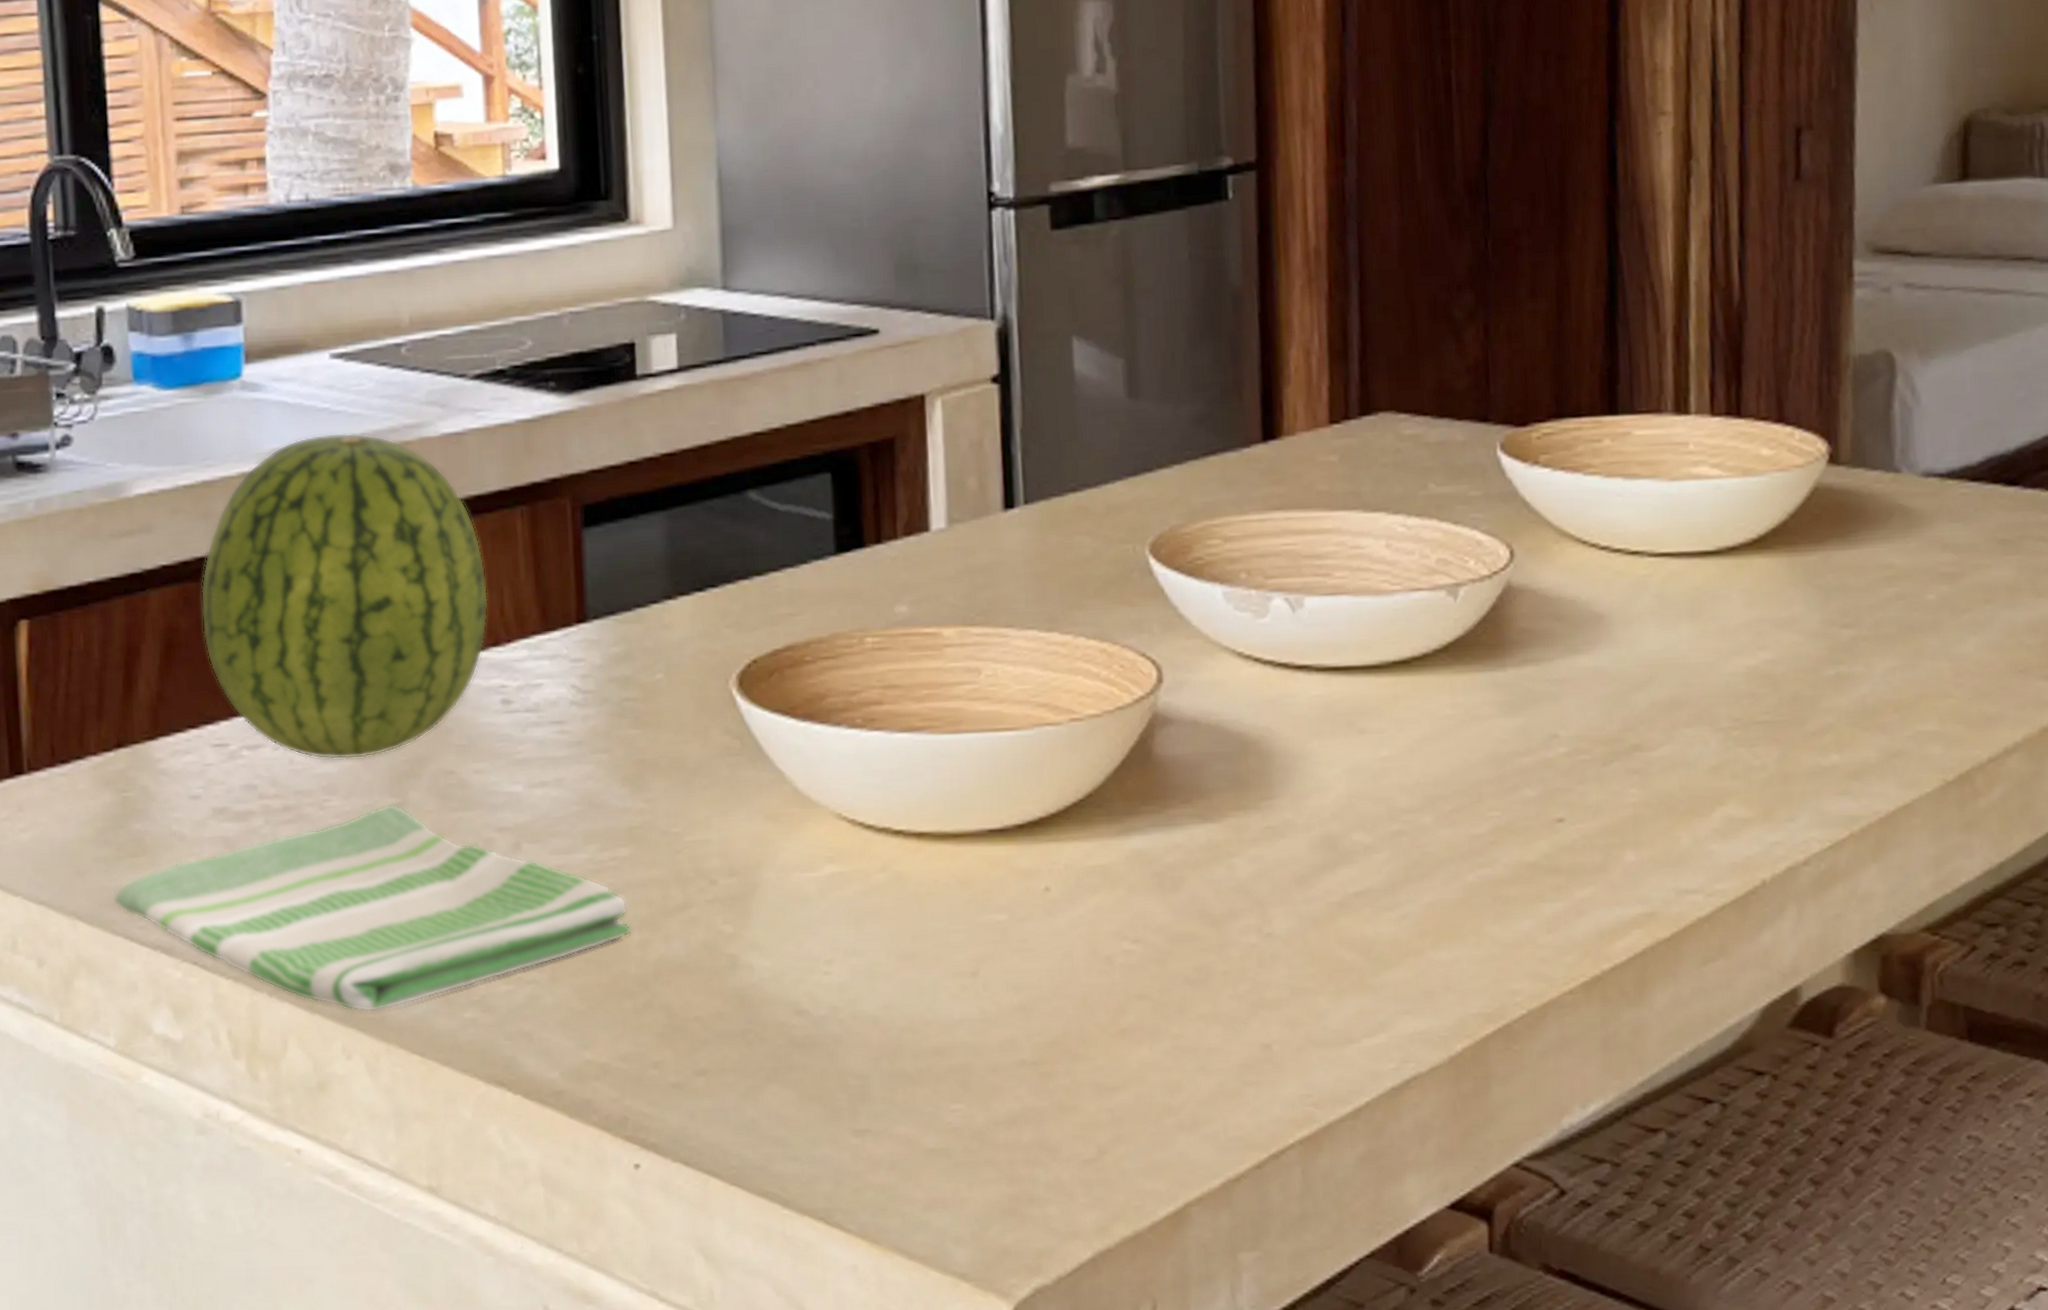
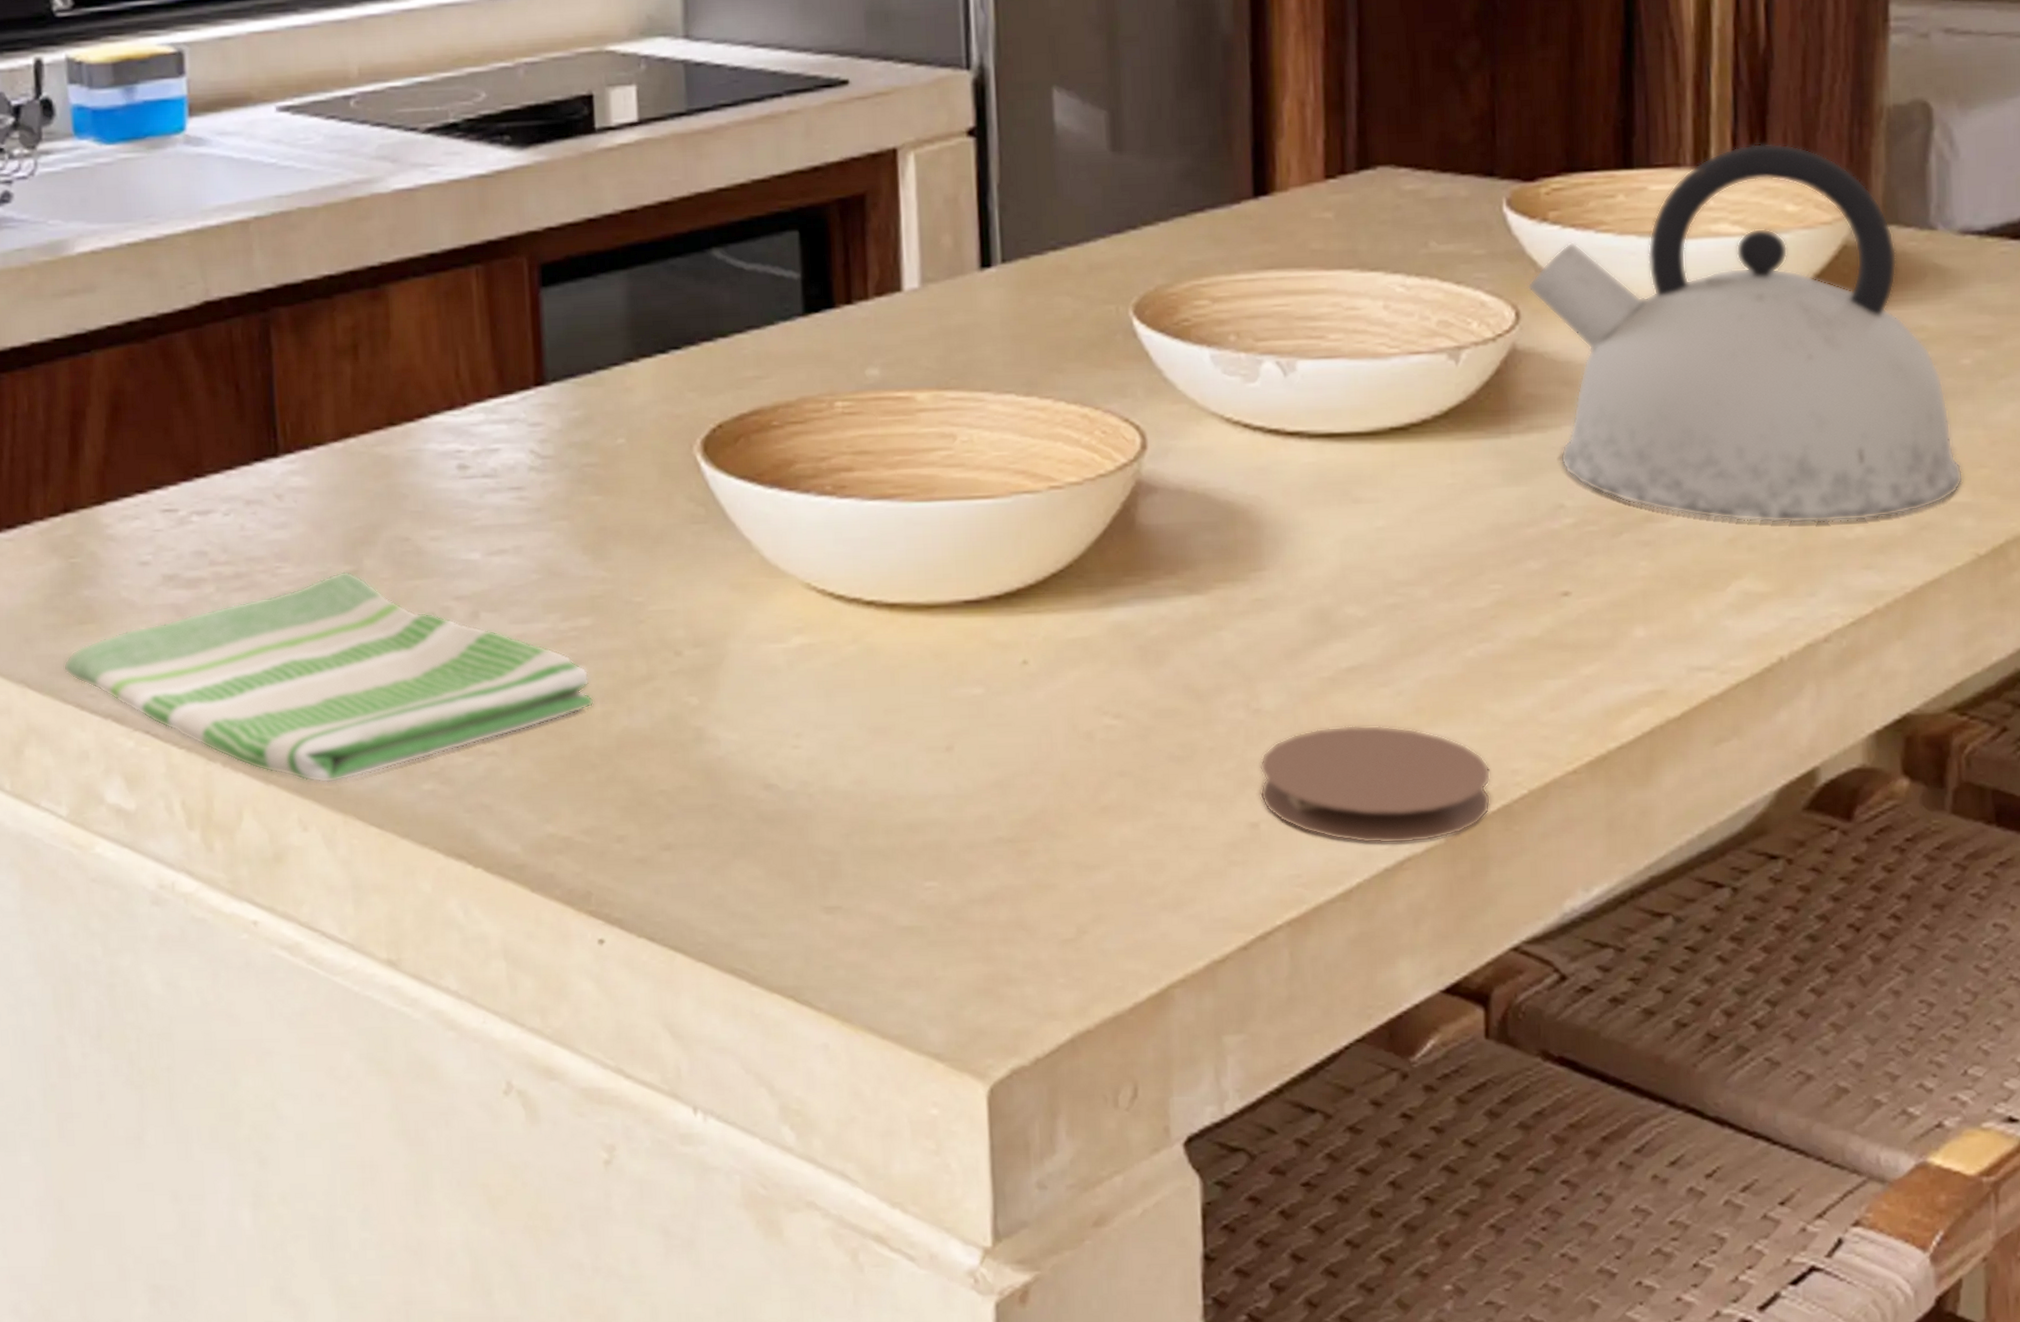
fruit: present [200,433,488,760] -> none [147,189,443,526]
coaster: none [1272,948,1492,1064] -> present [1259,725,1491,844]
kettle: none [1520,390,1931,752] -> present [1527,143,1964,524]

